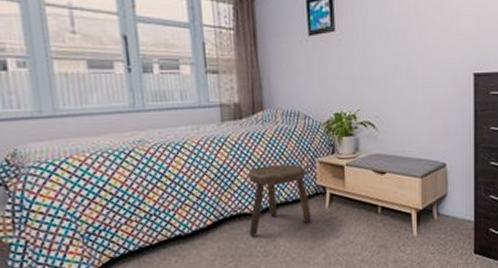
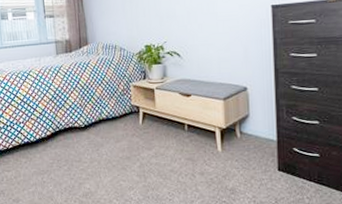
stool: present [248,164,311,237] -> none [77,87,128,146]

